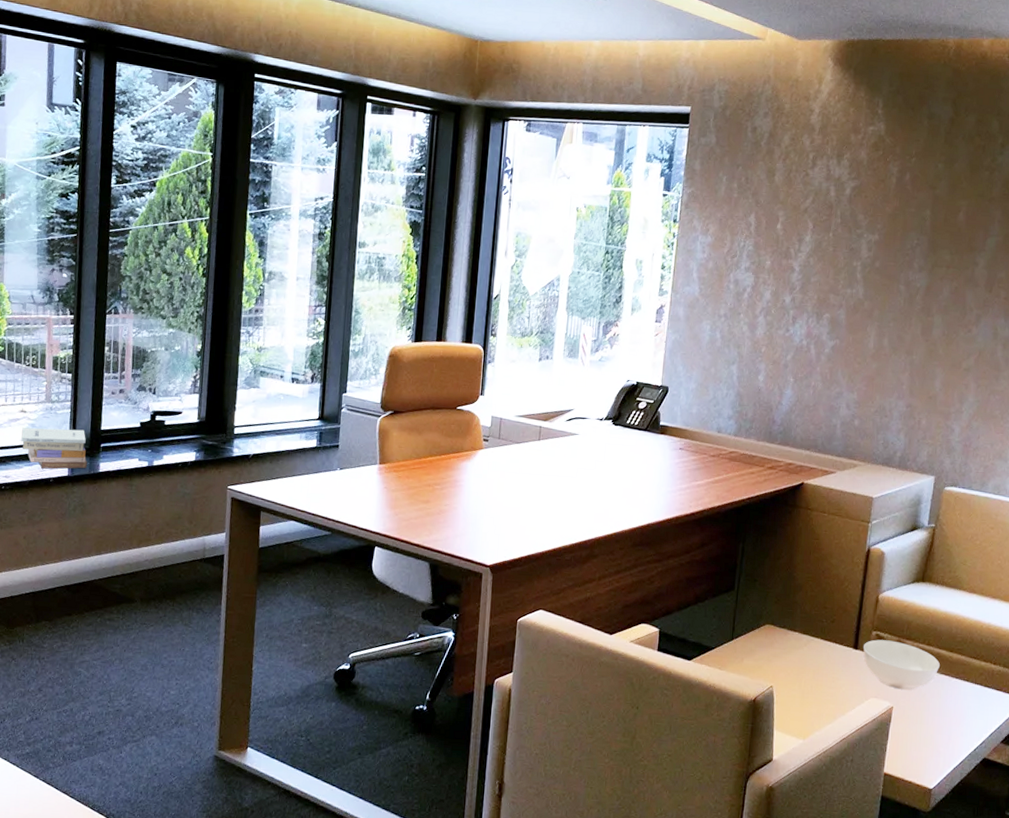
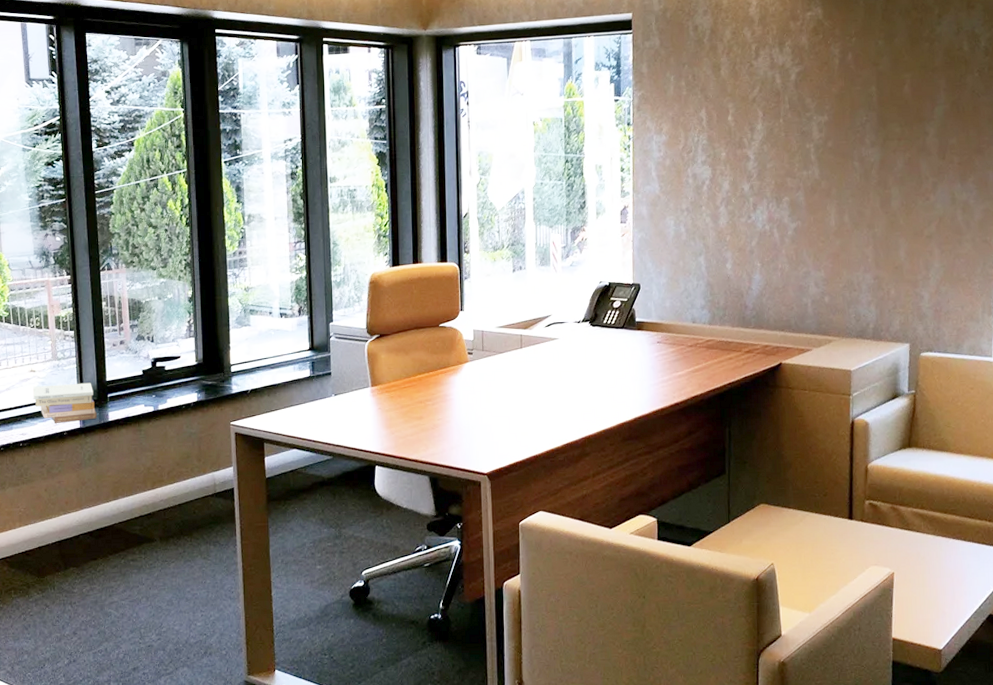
bowl: present [863,639,941,690] -> none [857,508,936,555]

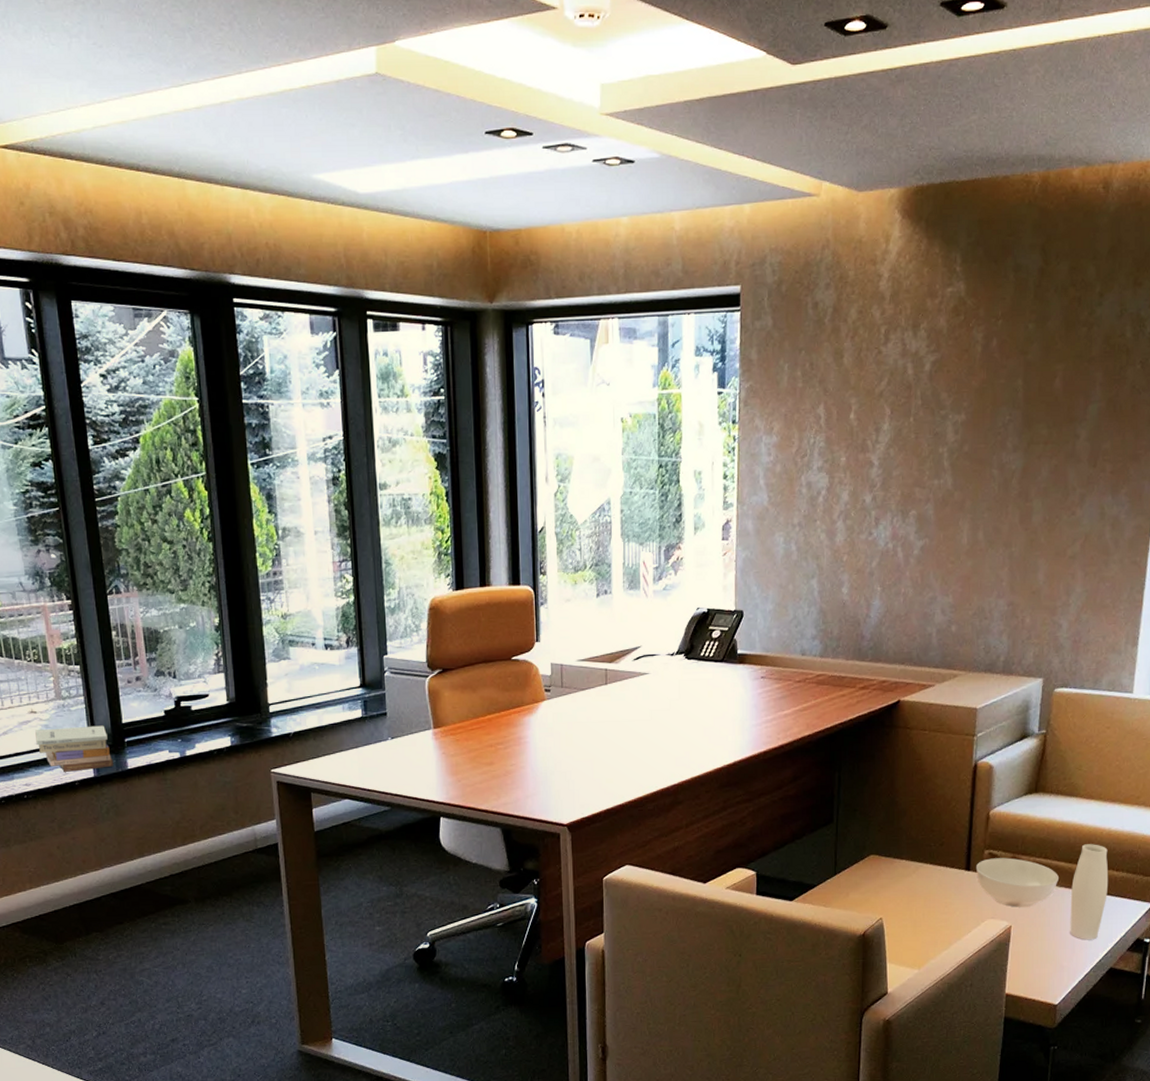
bowl: none [857,508,936,555] -> present [975,857,1060,907]
vase: none [947,496,983,587] -> present [1070,844,1109,940]

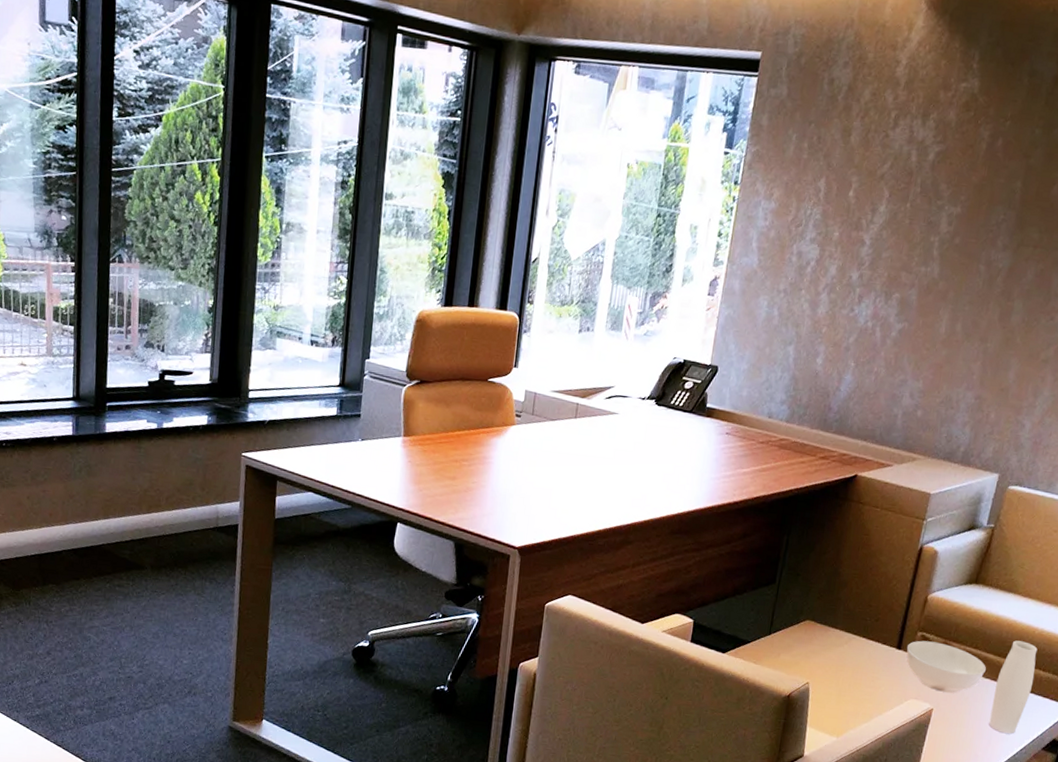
books: present [35,725,113,772] -> none [22,382,93,428]

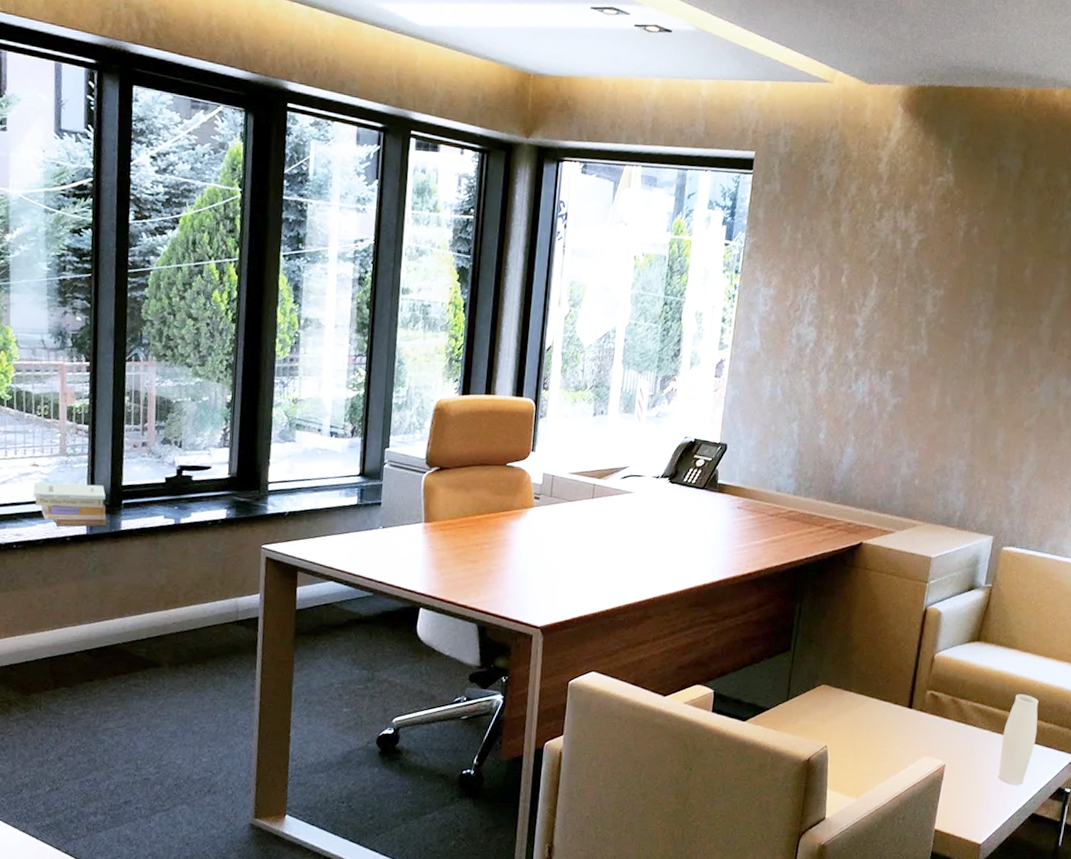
books: none [22,382,93,428] -> present [33,482,108,527]
bowl: present [906,640,987,693] -> none [917,699,993,748]

